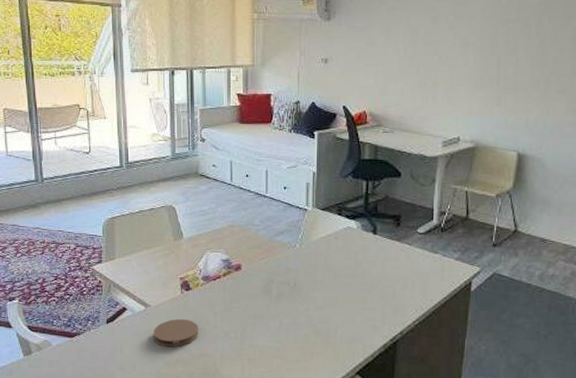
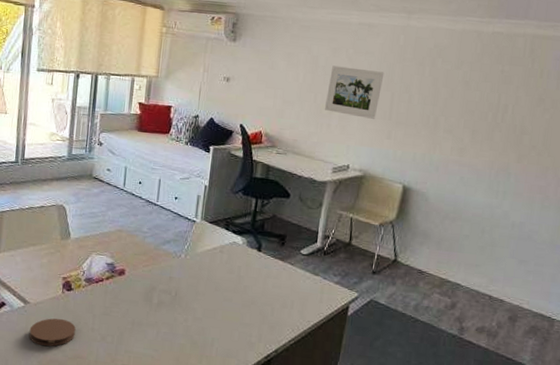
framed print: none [428,35,488,87] -> present [324,65,385,119]

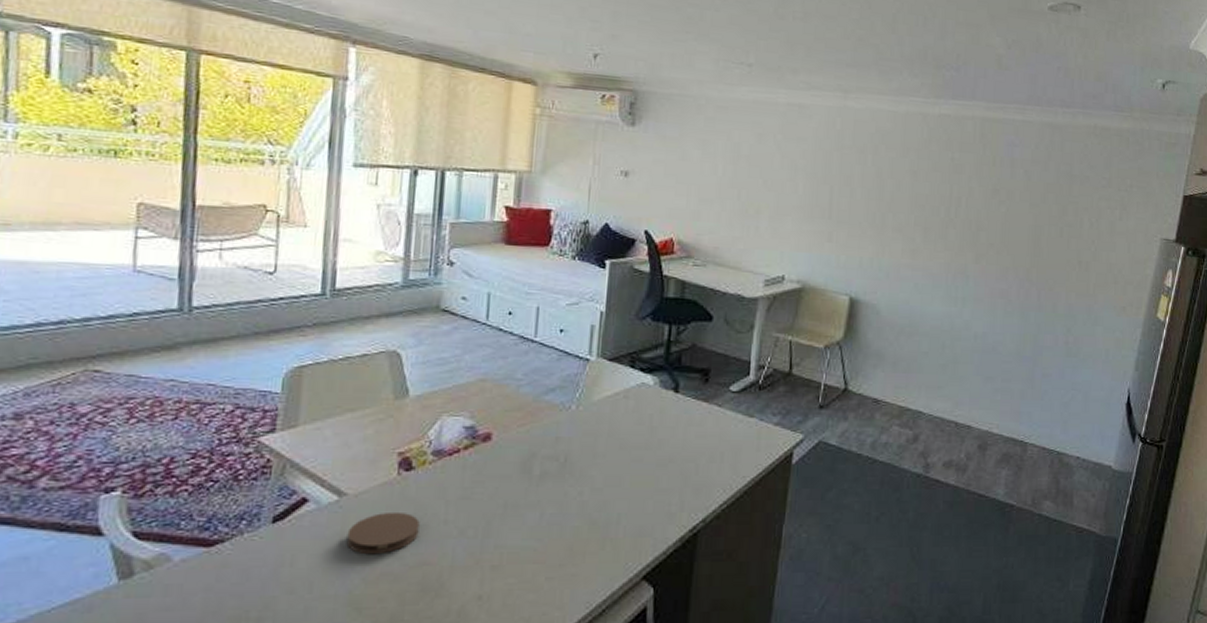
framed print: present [324,65,385,119] -> none [750,154,821,219]

